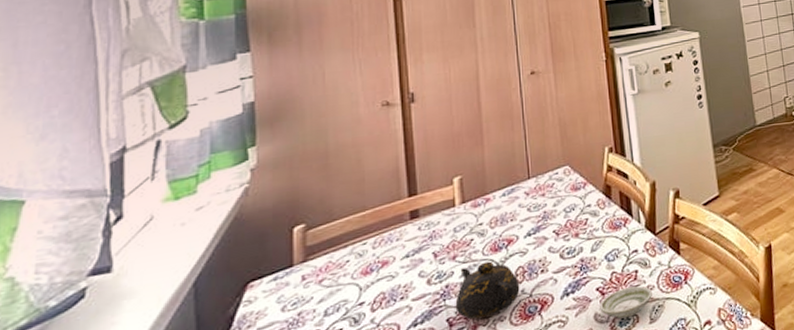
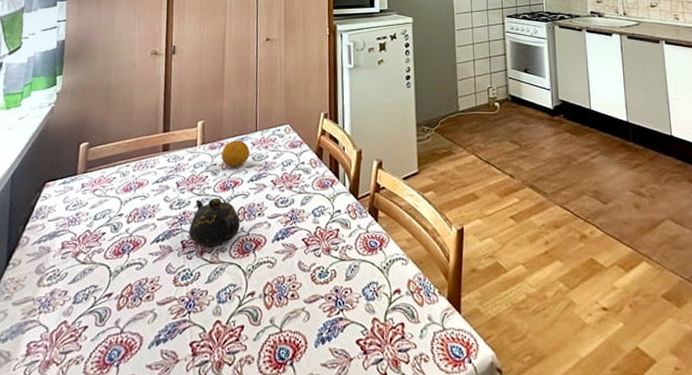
fruit: none [488,191,524,224] -> present [221,140,250,167]
saucer: present [600,285,652,319] -> none [304,244,350,271]

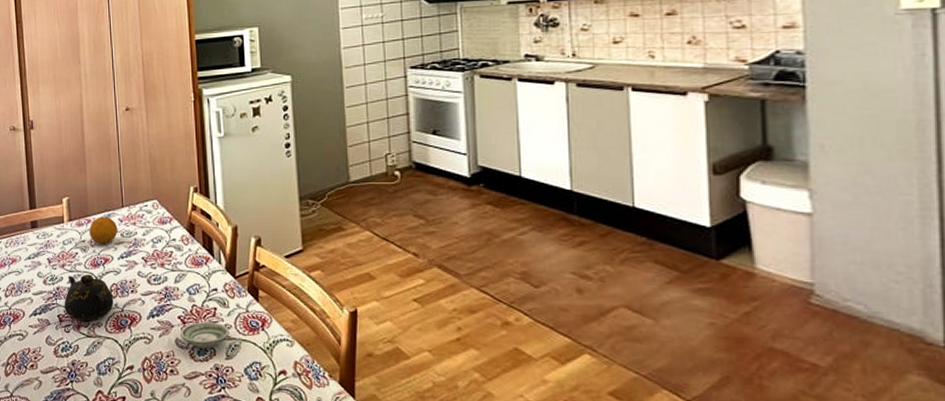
saucer: none [304,244,350,271] -> present [181,322,229,349]

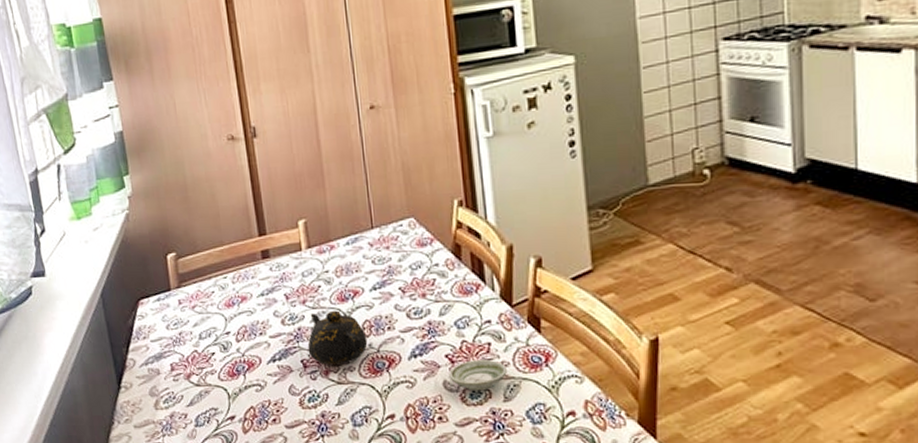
fruit: present [89,216,118,244] -> none [333,241,368,274]

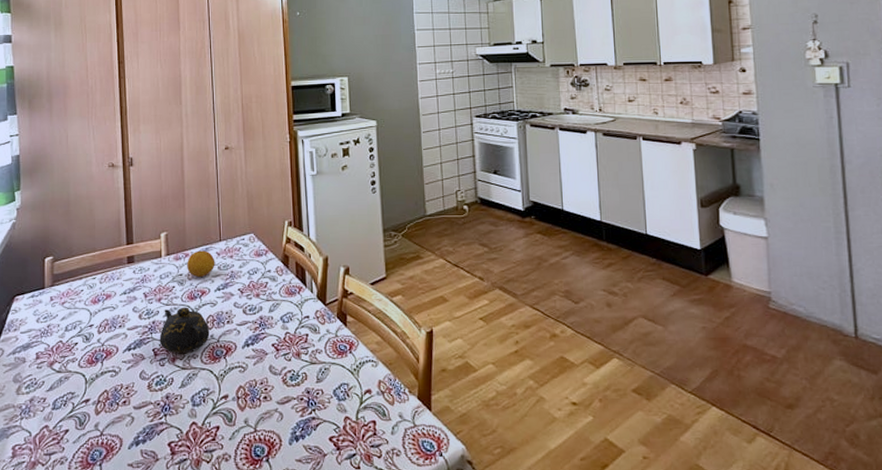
fruit: none [333,241,368,274] -> present [187,250,215,277]
saucer: present [449,360,507,391] -> none [274,348,320,374]

